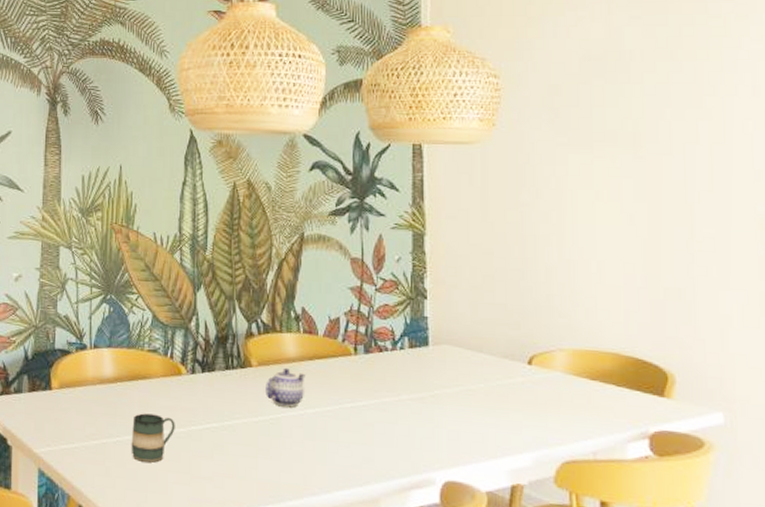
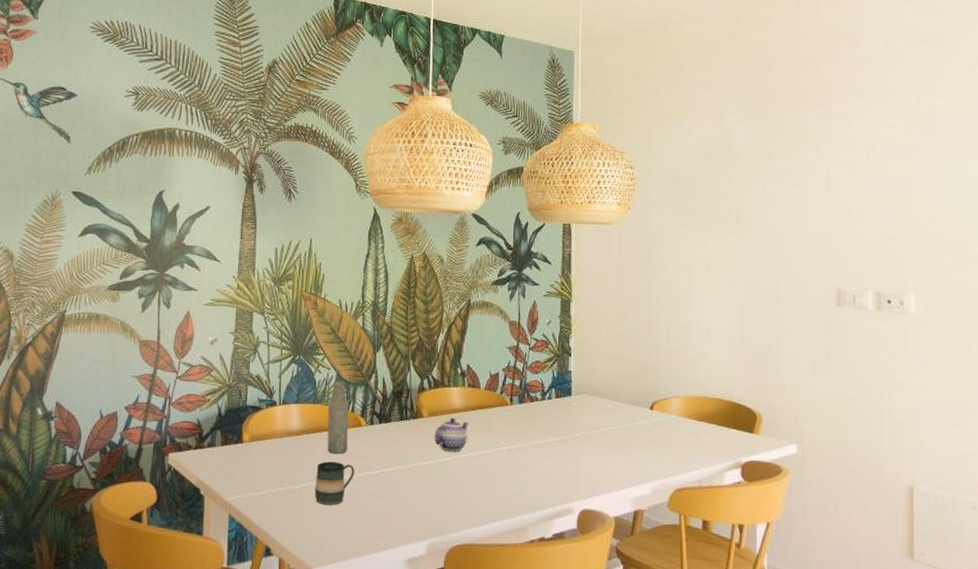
bottle: none [144,321,167,406] -> present [327,379,349,455]

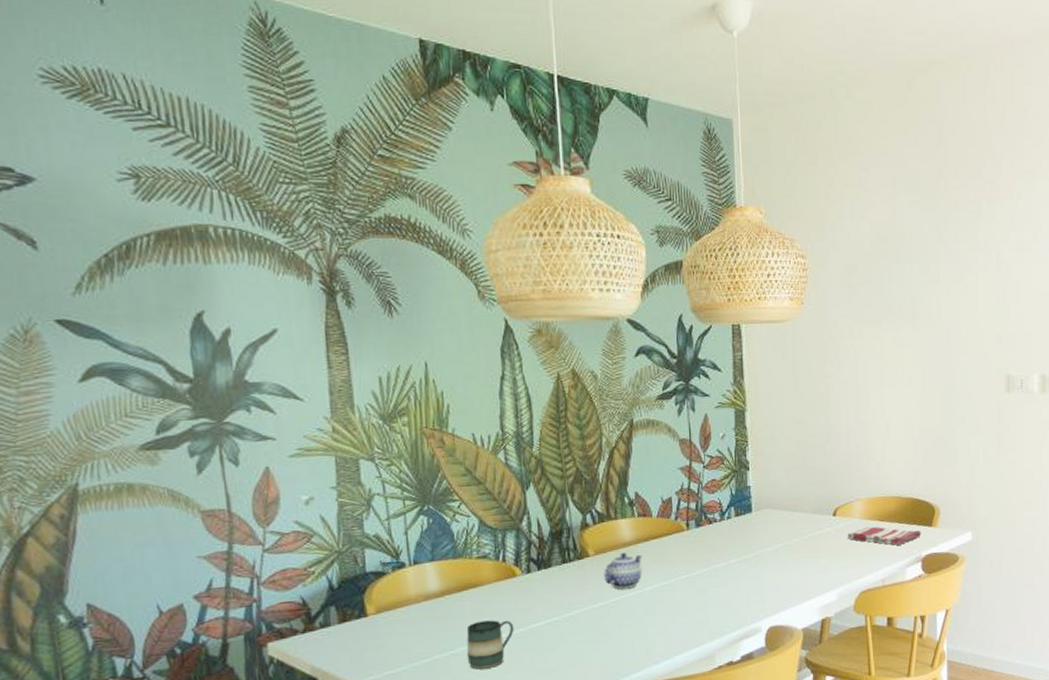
bottle: present [327,379,349,455] -> none [473,526,502,612]
dish towel: none [663,424,741,448] -> present [847,526,921,545]

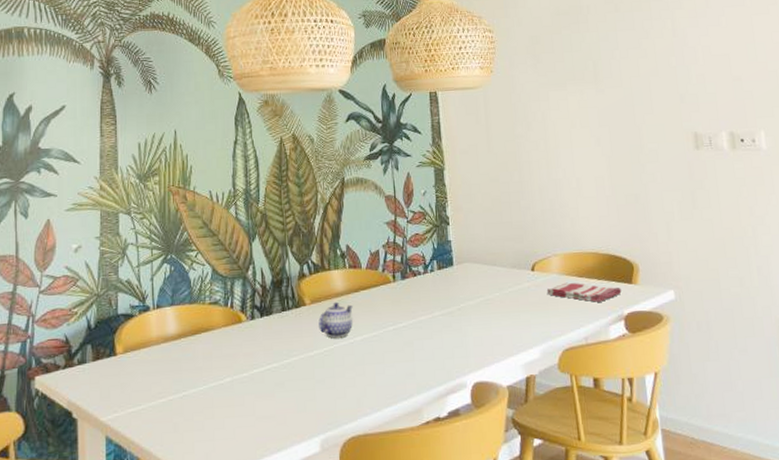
mug: present [466,620,514,670] -> none [197,363,239,412]

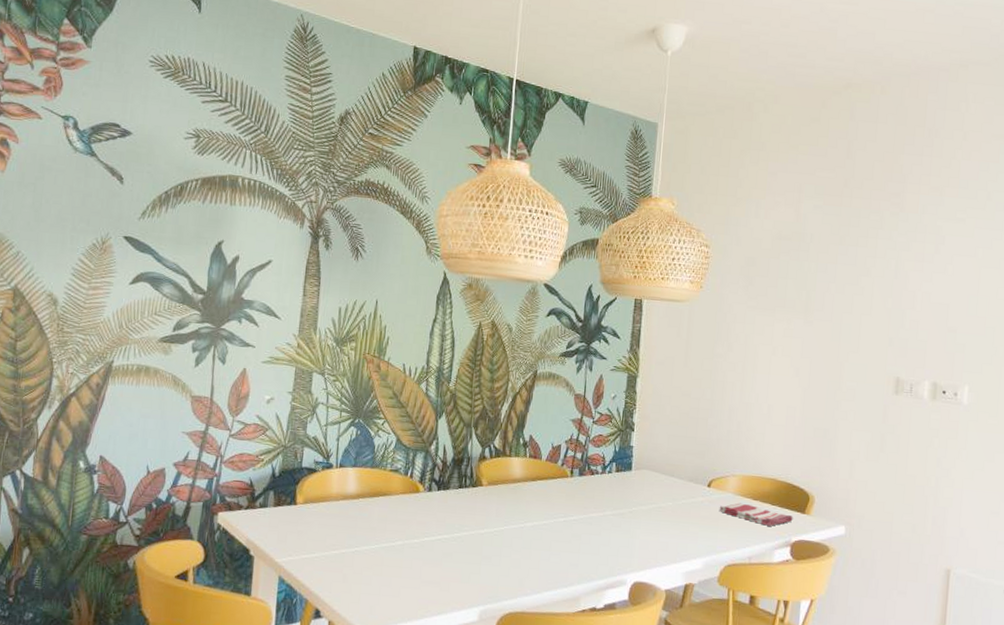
teapot: present [318,302,353,338] -> none [492,487,528,521]

